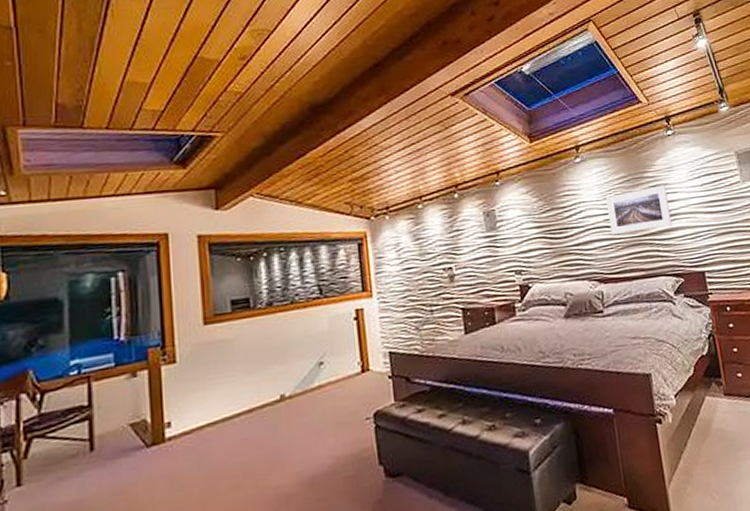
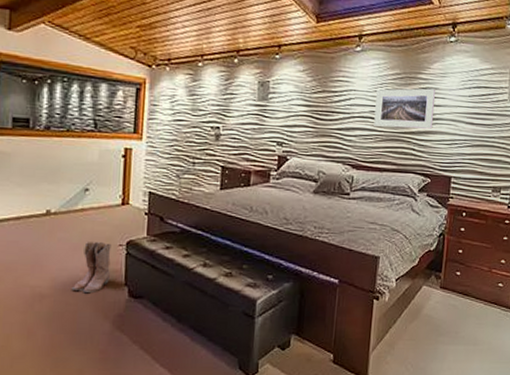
boots: none [319,419,361,484] -> present [71,240,112,294]

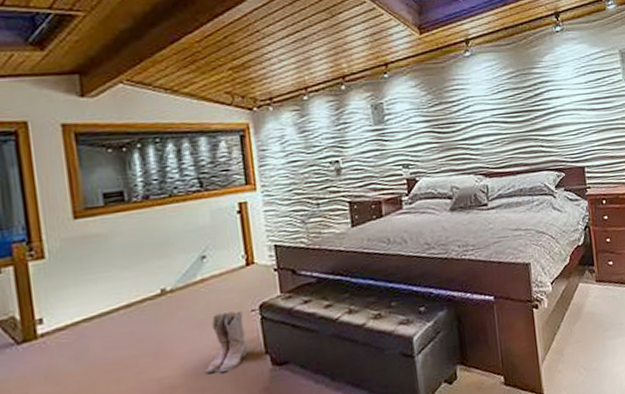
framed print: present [374,88,436,129] -> none [494,81,557,130]

